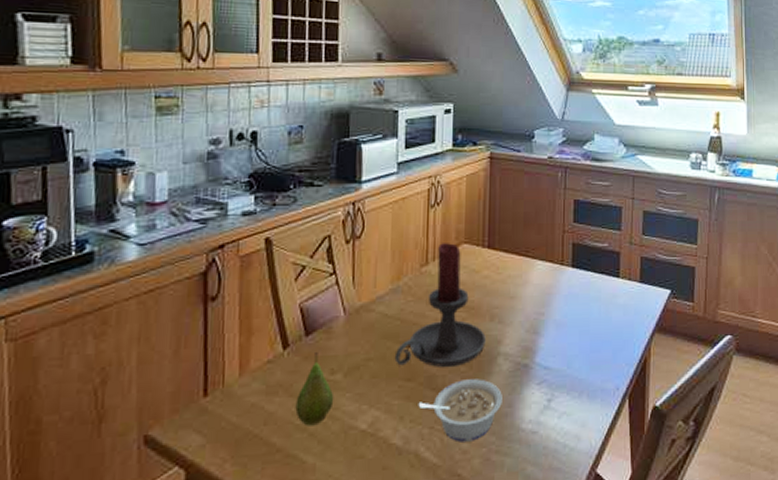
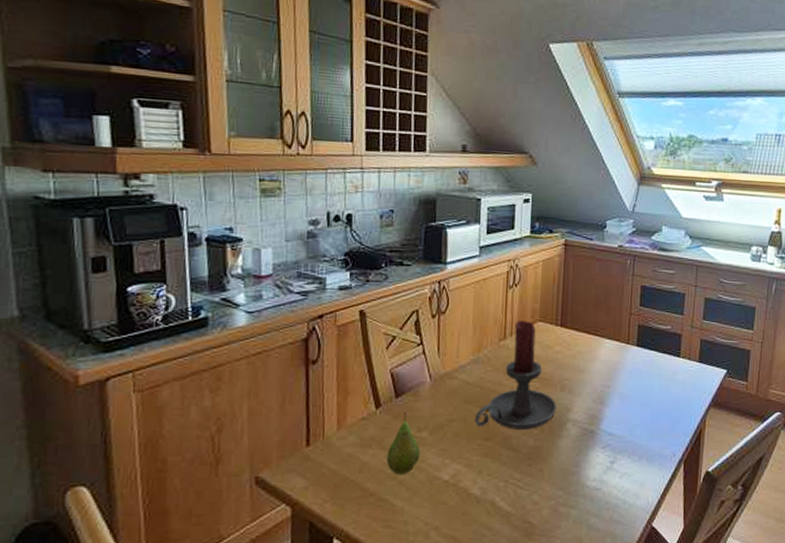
legume: present [418,379,502,442] -> none [495,441,570,495]

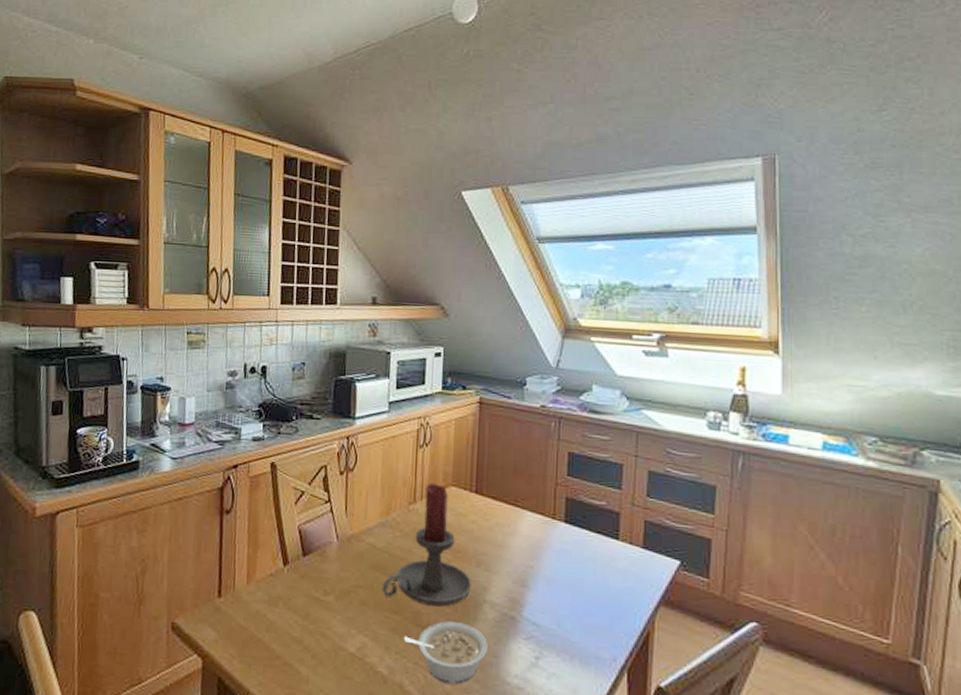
fruit: present [386,413,421,475] -> none [292,573,327,641]
legume: none [495,441,570,495] -> present [403,621,487,685]

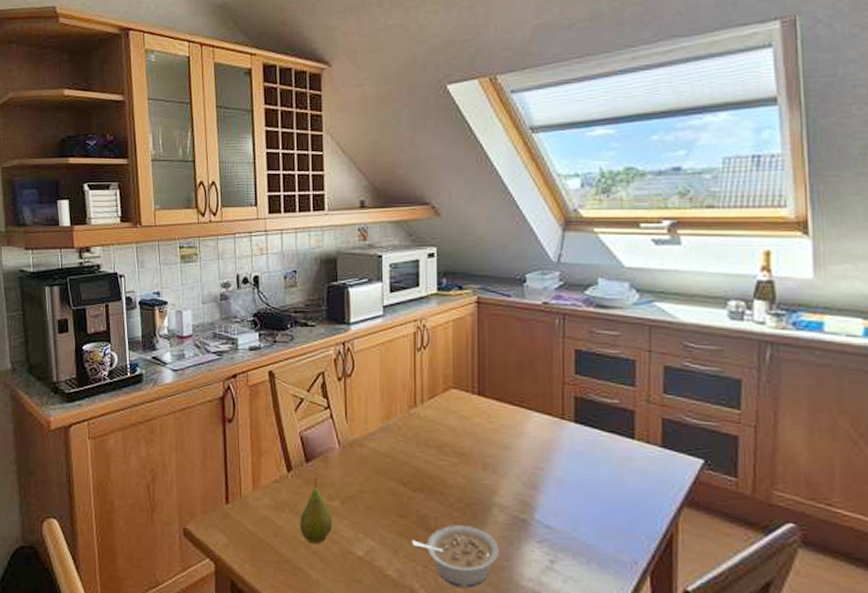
fruit: none [292,573,327,641] -> present [300,478,333,545]
candle holder: present [382,483,472,607] -> none [387,386,479,511]

